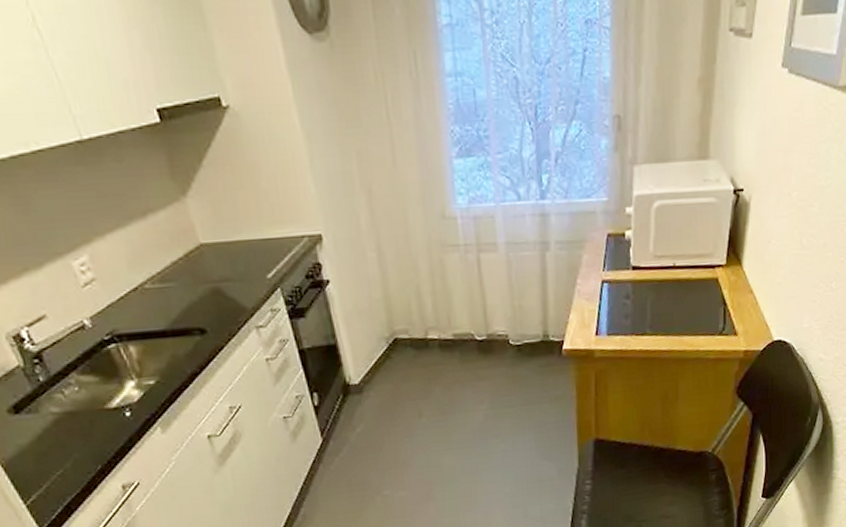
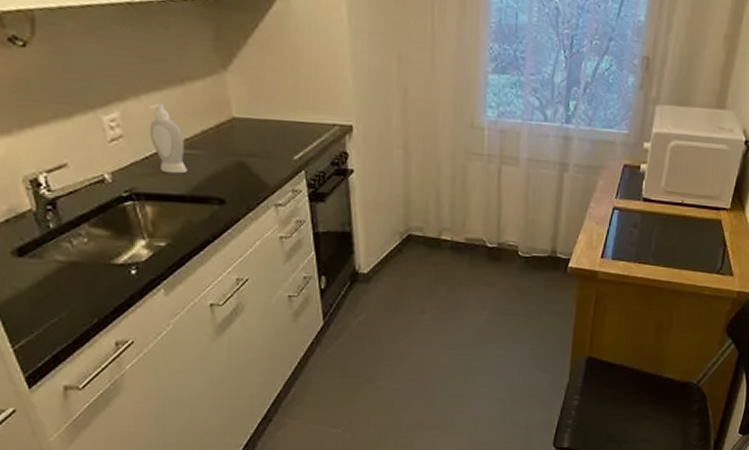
soap bottle: none [114,241,164,311] -> present [147,103,187,174]

